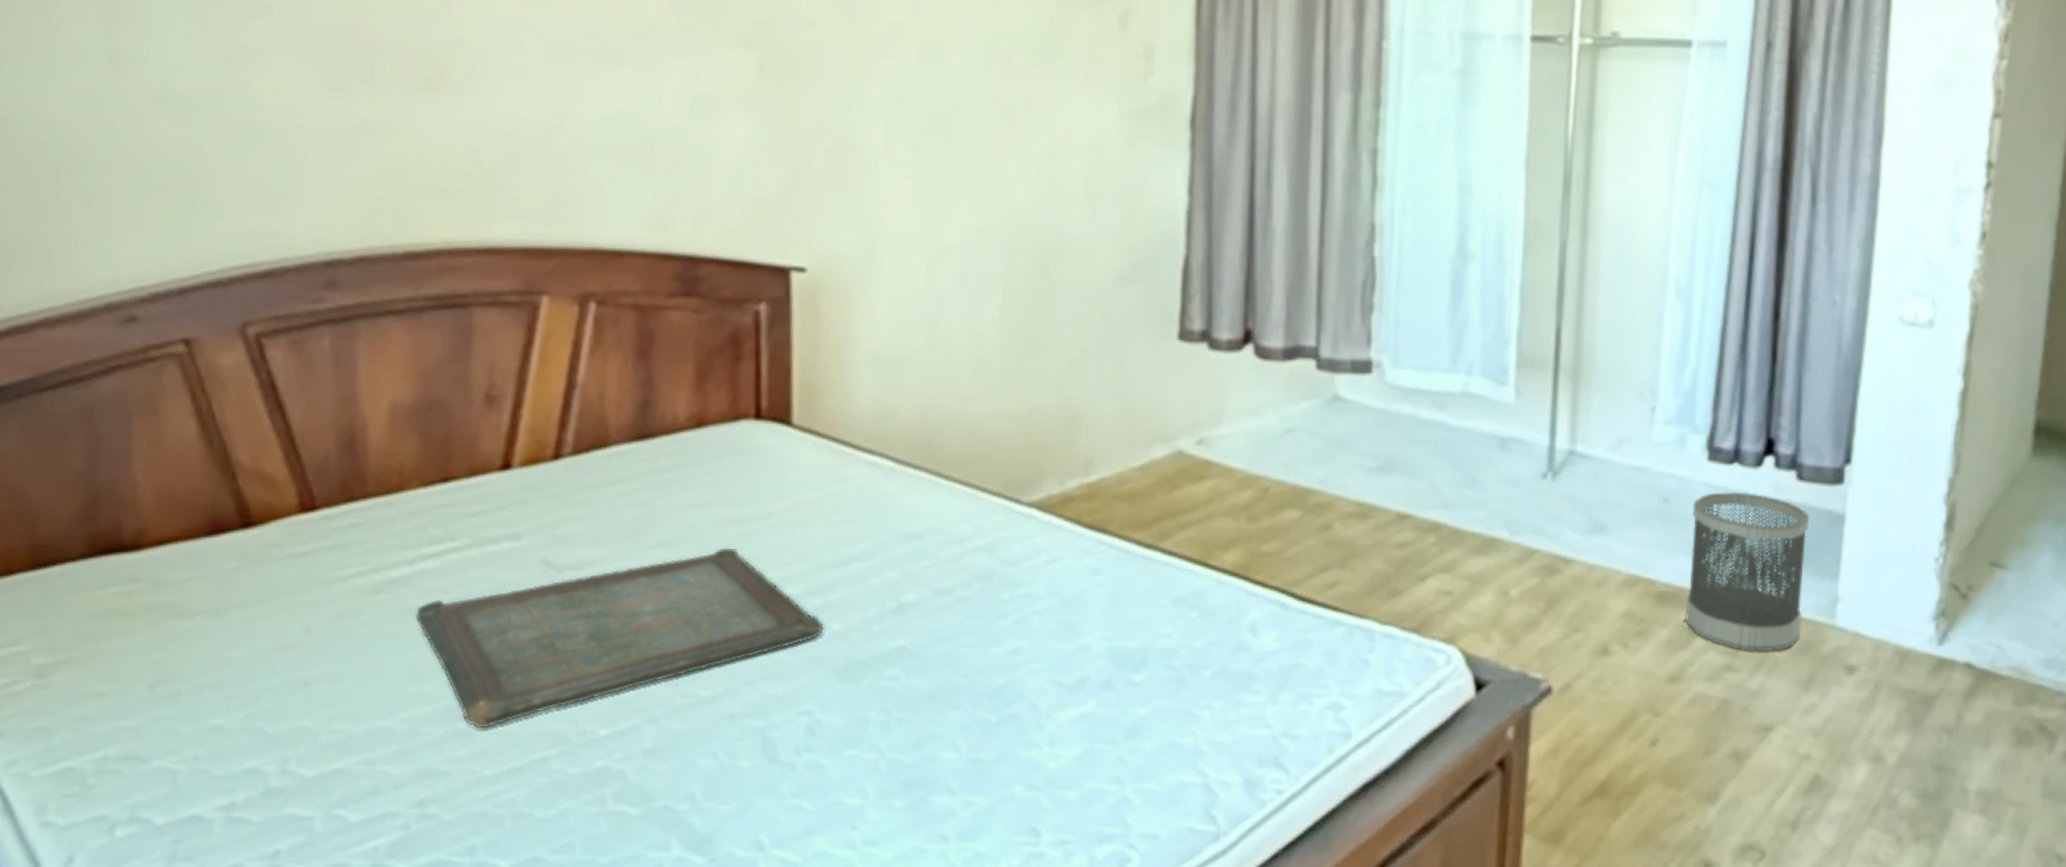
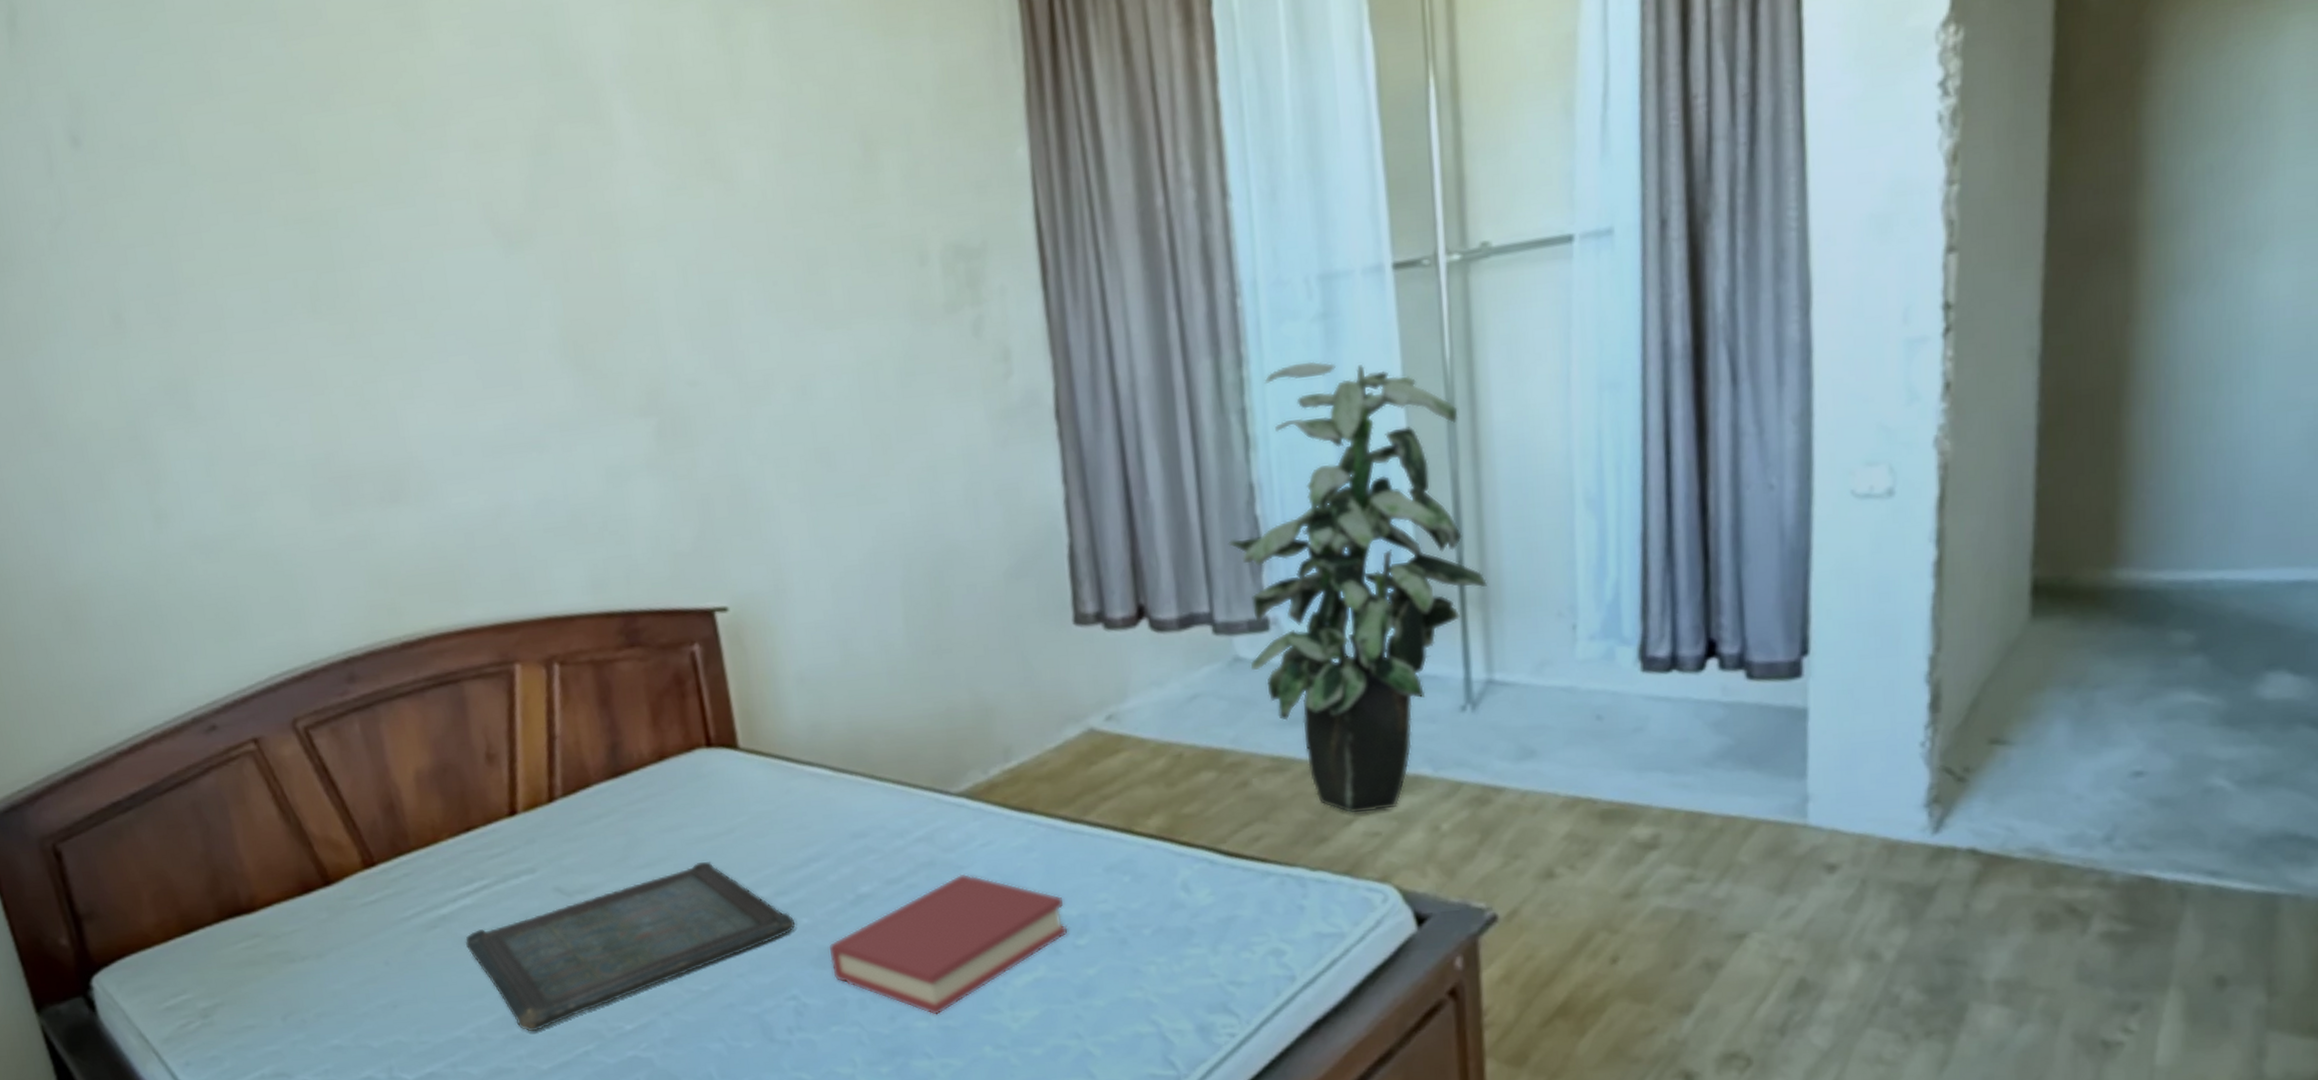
hardback book: none [857,591,1126,746] -> present [830,873,1068,1015]
indoor plant: none [1343,113,1580,570] -> present [1228,361,1487,814]
wastebasket: present [1685,491,1810,652] -> none [1630,698,1768,860]

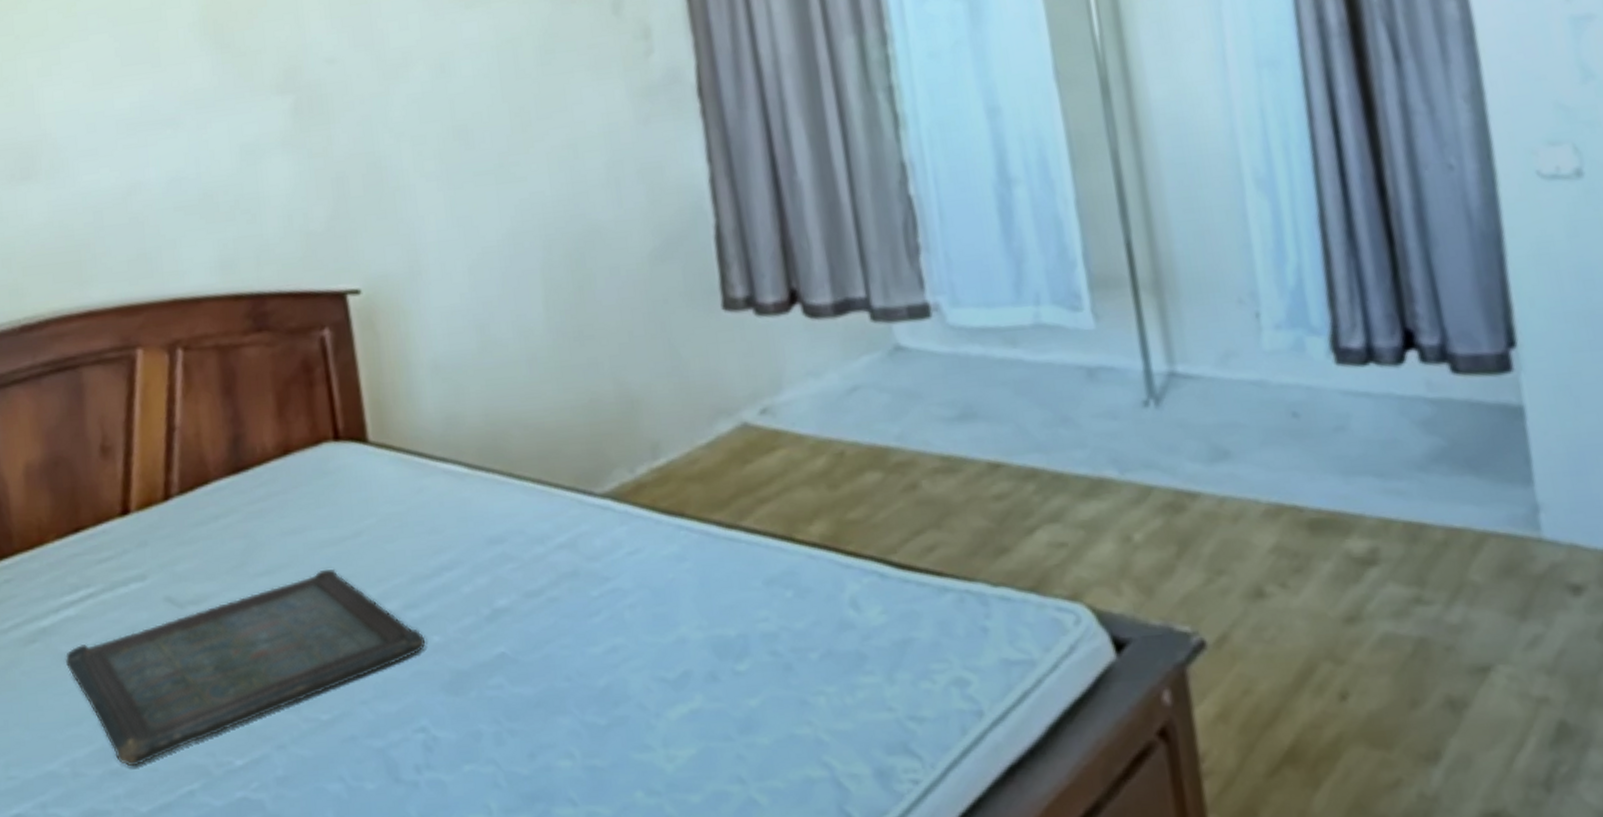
hardback book: present [830,873,1068,1015] -> none [463,585,725,753]
indoor plant: present [1228,361,1487,814] -> none [882,38,1160,521]

